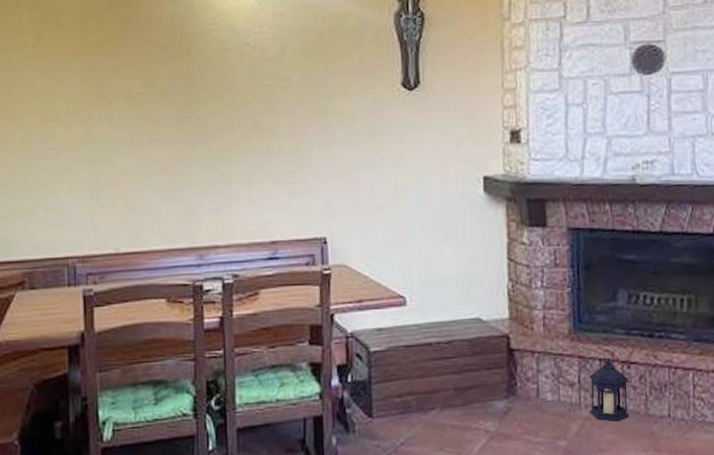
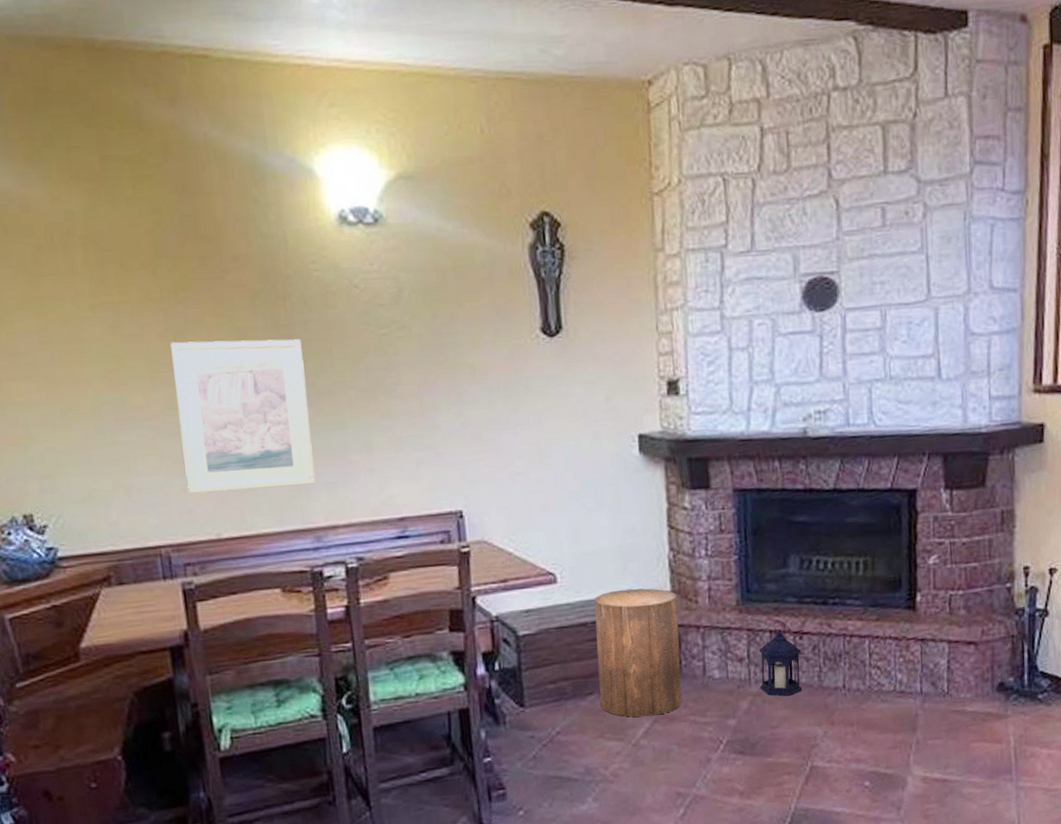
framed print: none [92,86,203,214] -> present [170,339,316,494]
stool: none [439,314,517,433] -> present [594,588,682,717]

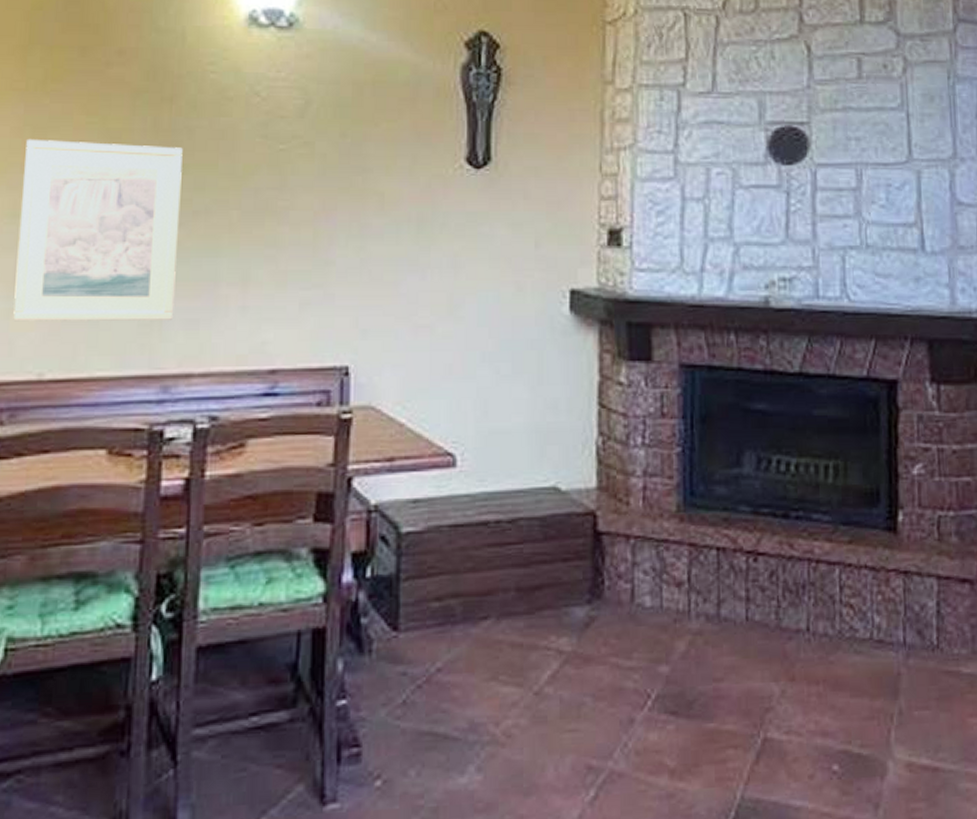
stool: present [594,588,682,717] -> none [496,480,605,655]
lantern: present [759,620,803,696] -> none [701,535,756,638]

